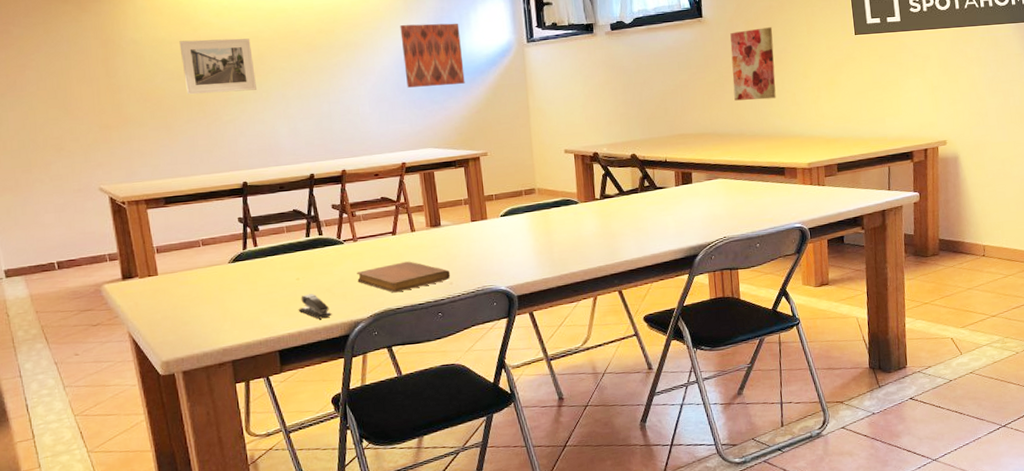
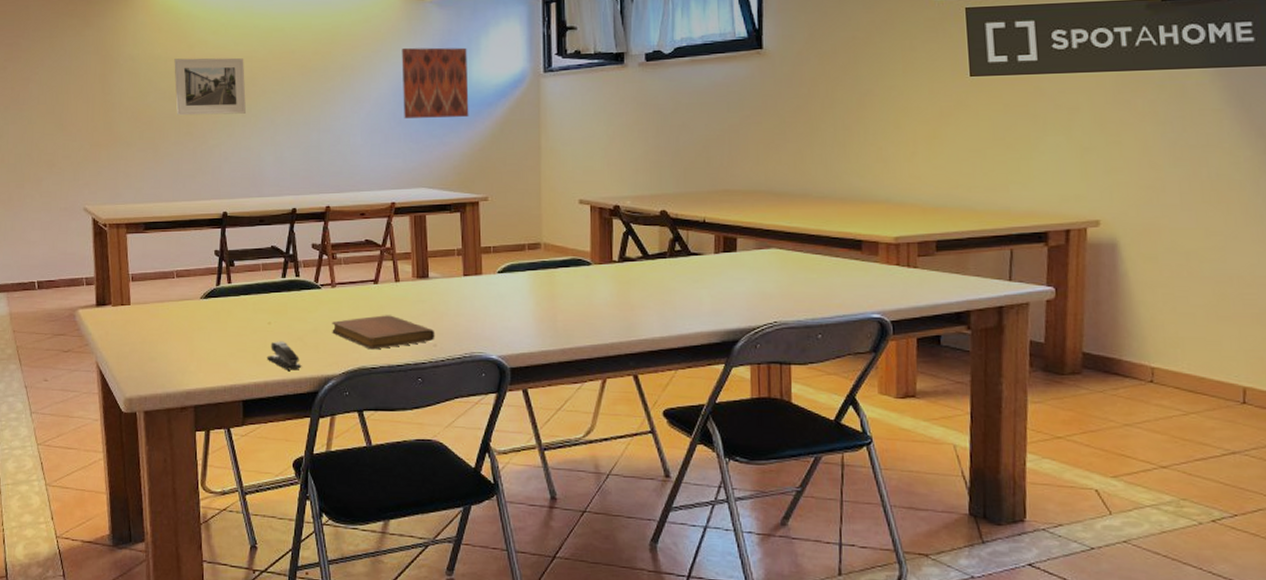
wall art: present [730,27,776,101] -> none [797,63,856,153]

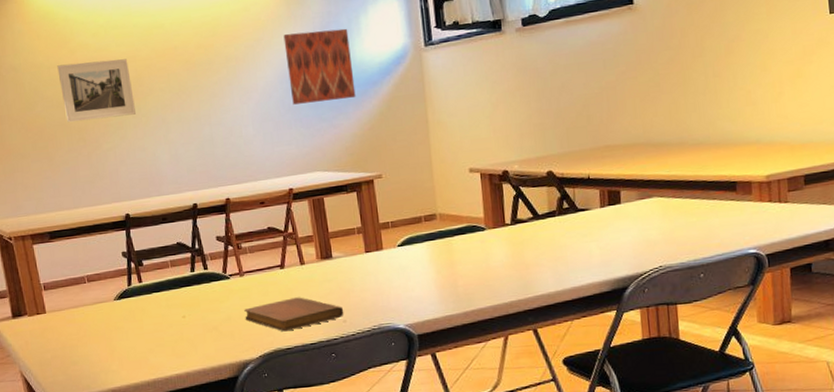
stapler: present [266,341,302,370] -> none [185,332,220,360]

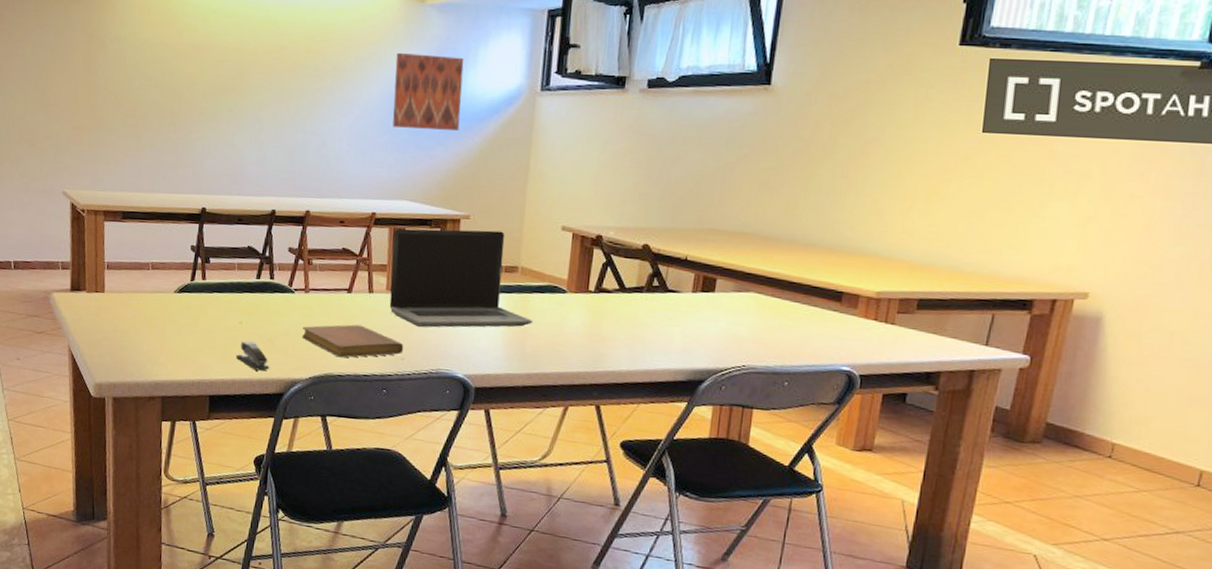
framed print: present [57,59,136,123] -> none [161,44,234,108]
stapler: none [185,332,220,360] -> present [235,341,270,371]
laptop computer: none [313,184,460,288] -> present [389,228,533,328]

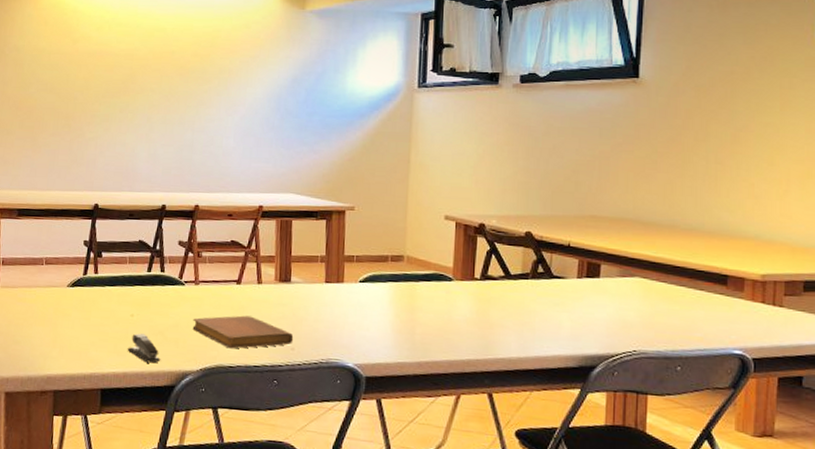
laptop computer: present [389,228,533,328] -> none [278,220,421,317]
wall art: present [392,52,464,130] -> none [277,55,344,126]

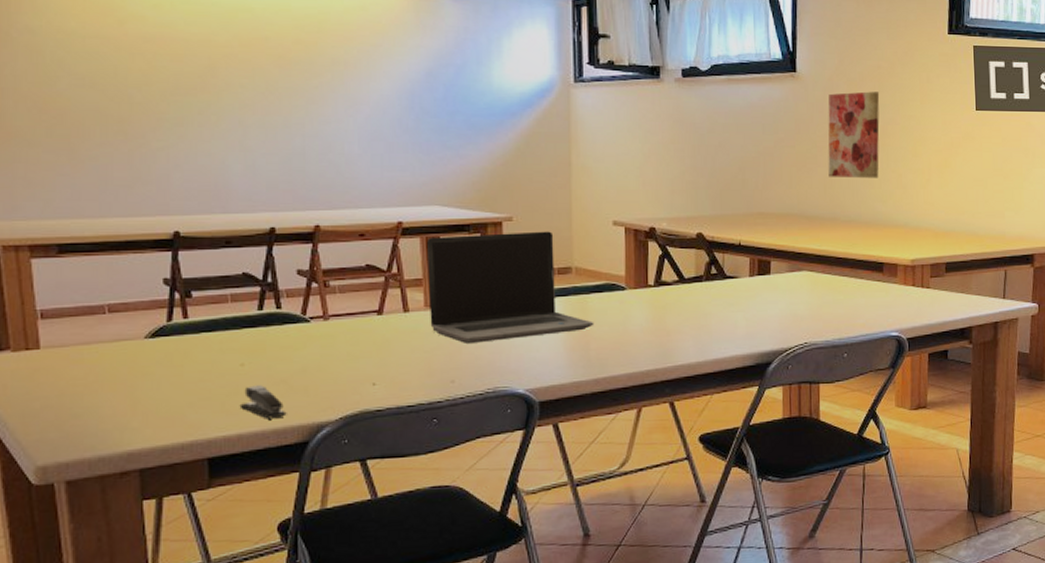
notebook: present [192,315,294,349] -> none [325,350,453,390]
laptop computer: none [278,220,421,317] -> present [426,231,594,343]
wall art: none [669,97,732,187] -> present [828,91,880,179]

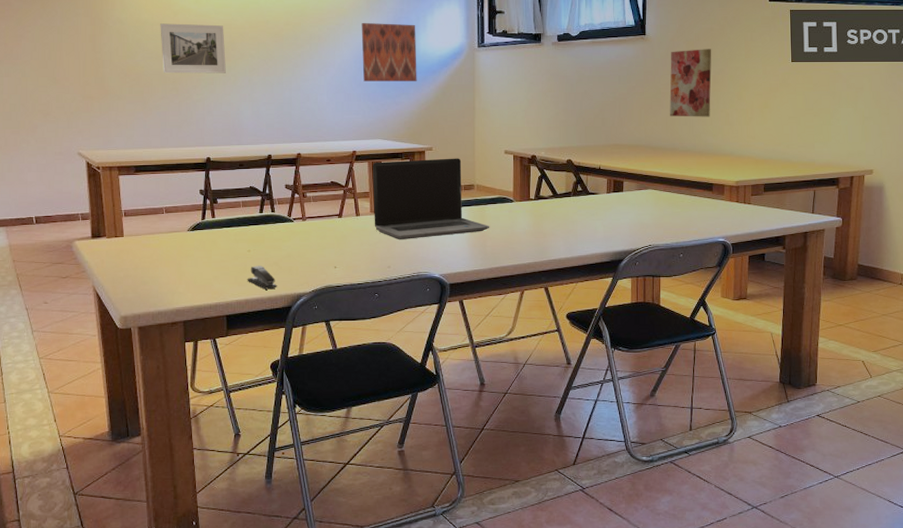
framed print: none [96,36,203,111] -> present [160,23,226,74]
wall art: none [408,43,490,127] -> present [361,22,417,81]

